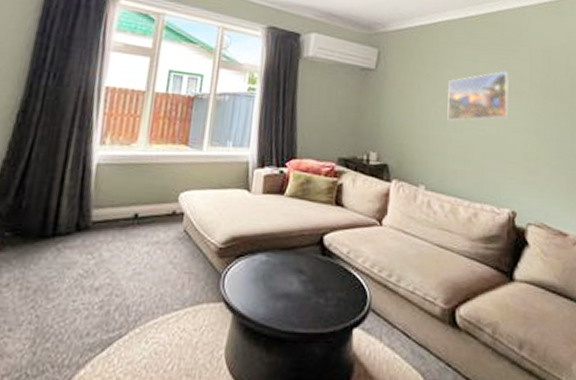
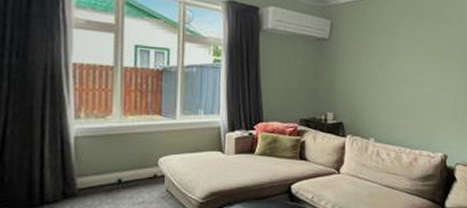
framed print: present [447,71,510,122] -> none [391,37,443,83]

